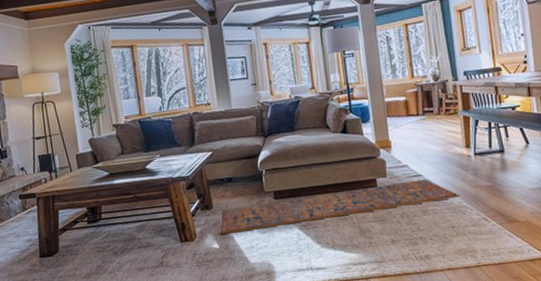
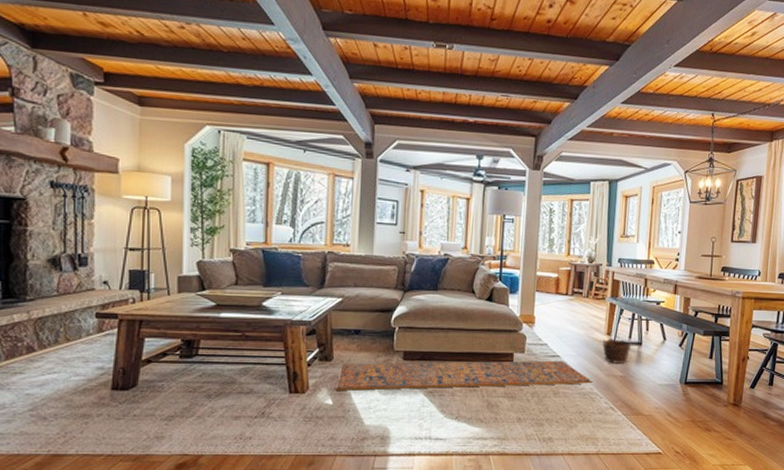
clay pot: none [461,149,494,175] -> present [601,337,632,365]

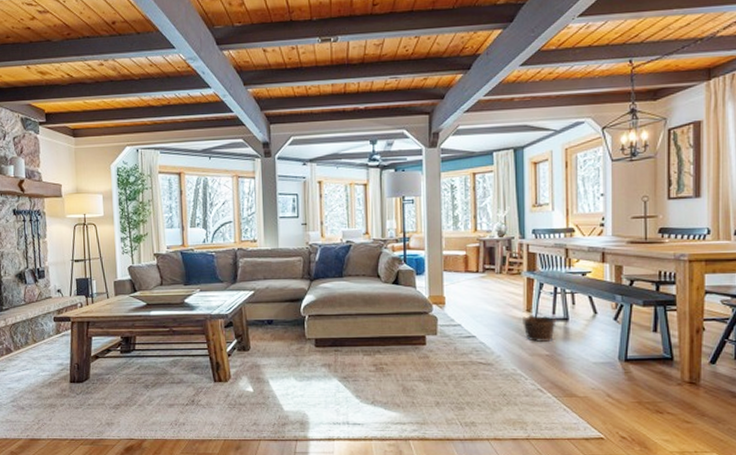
rug: present [335,360,594,391] -> none [254,341,516,378]

